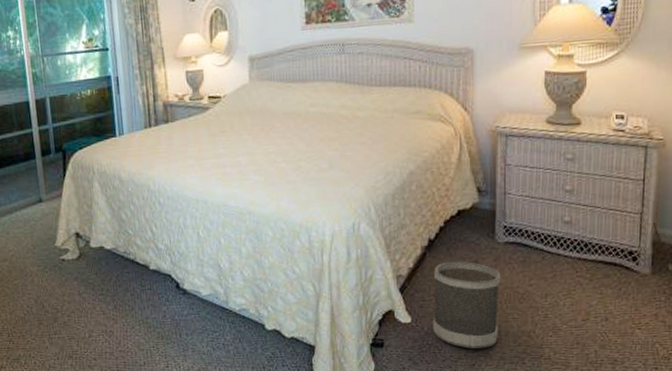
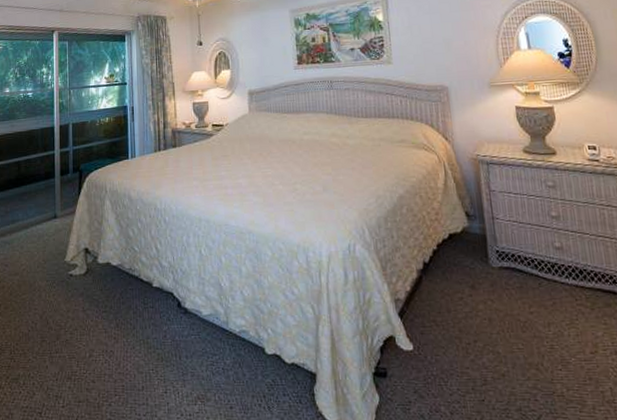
wastebasket: present [432,261,501,349] -> none [431,286,505,383]

